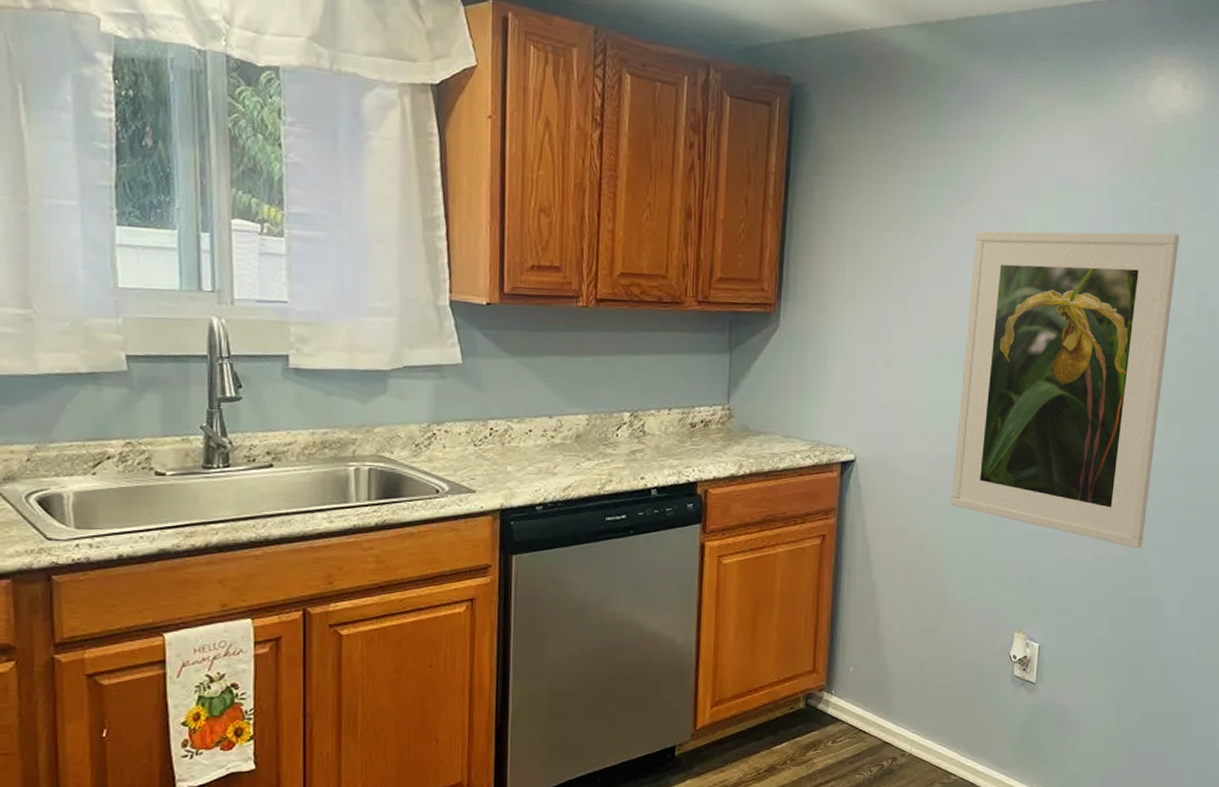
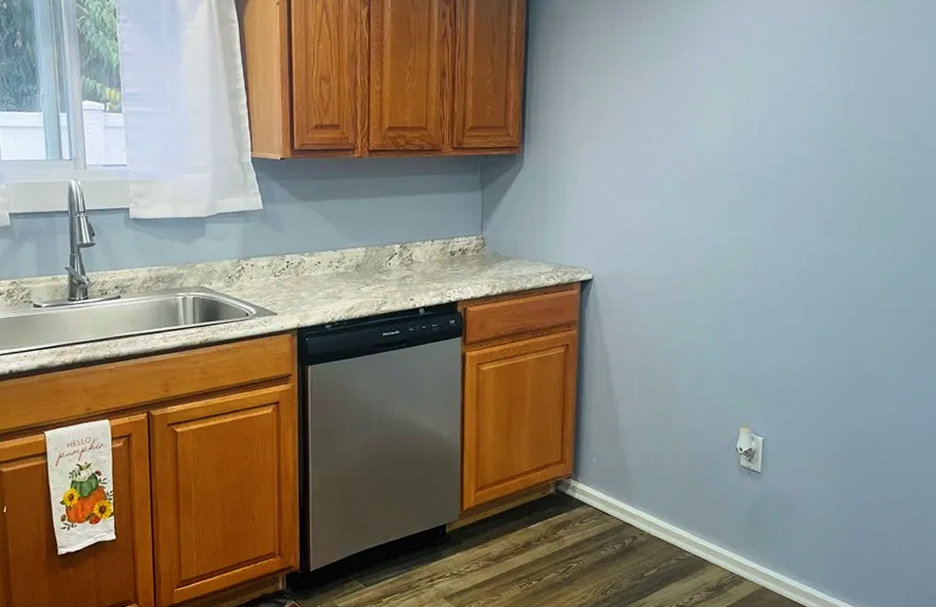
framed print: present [951,231,1180,549] -> none [679,63,887,352]

